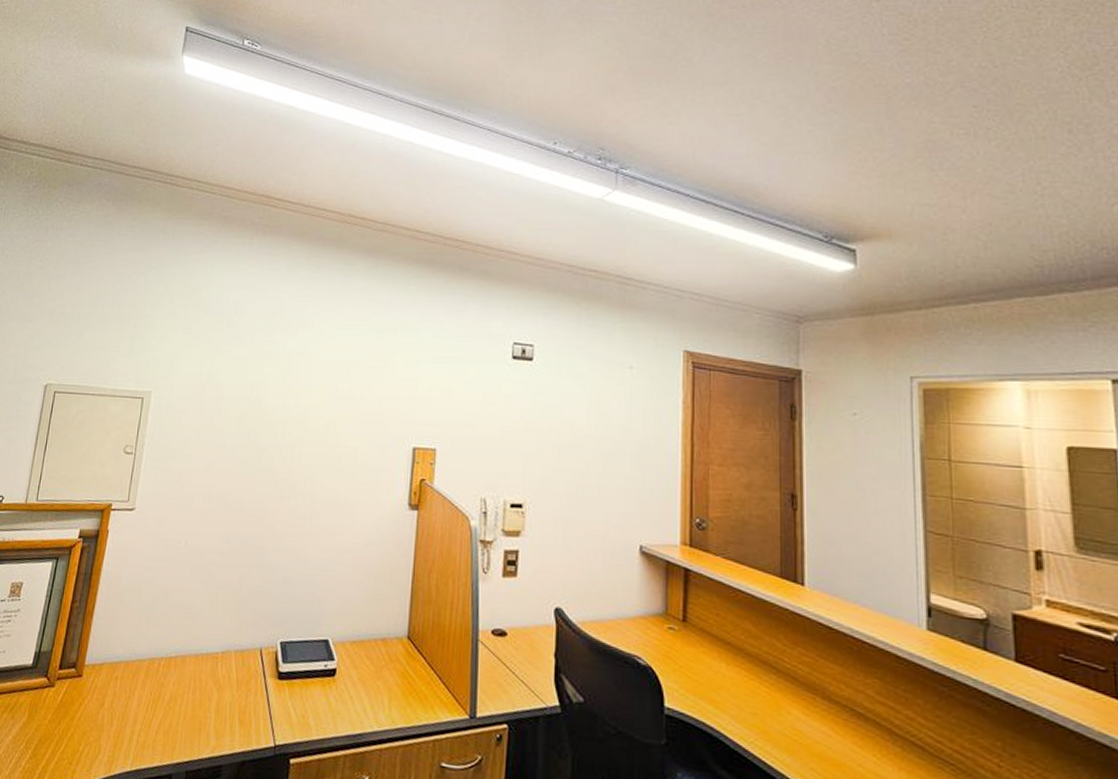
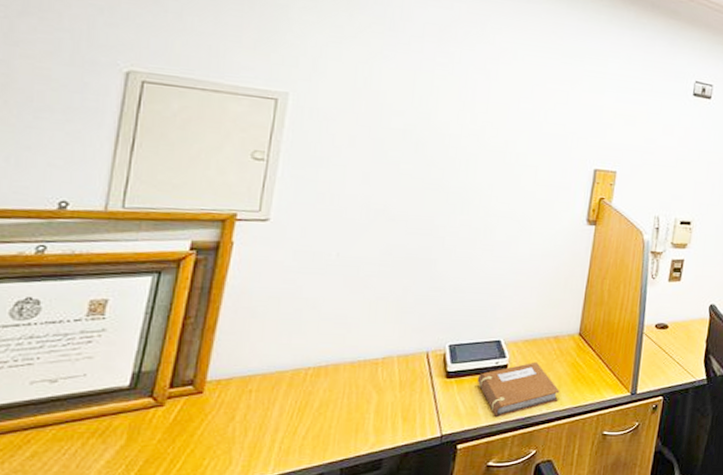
notebook: none [307,667,391,732] -> present [477,361,560,418]

